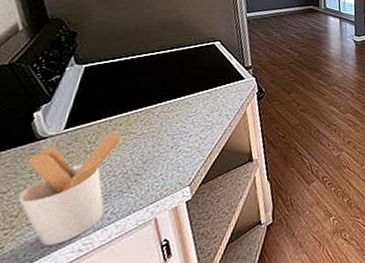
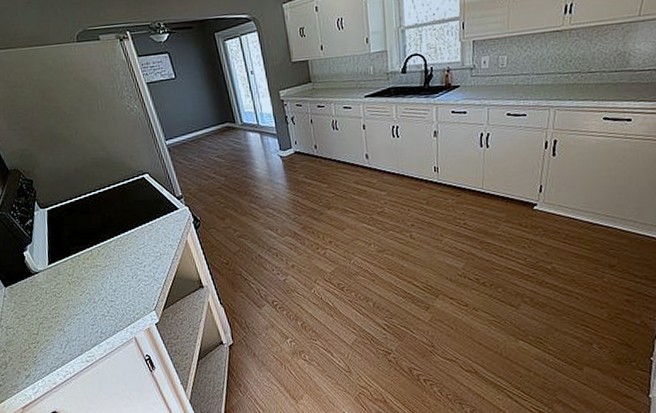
utensil holder: present [17,130,122,246] -> none [32,264,96,356]

